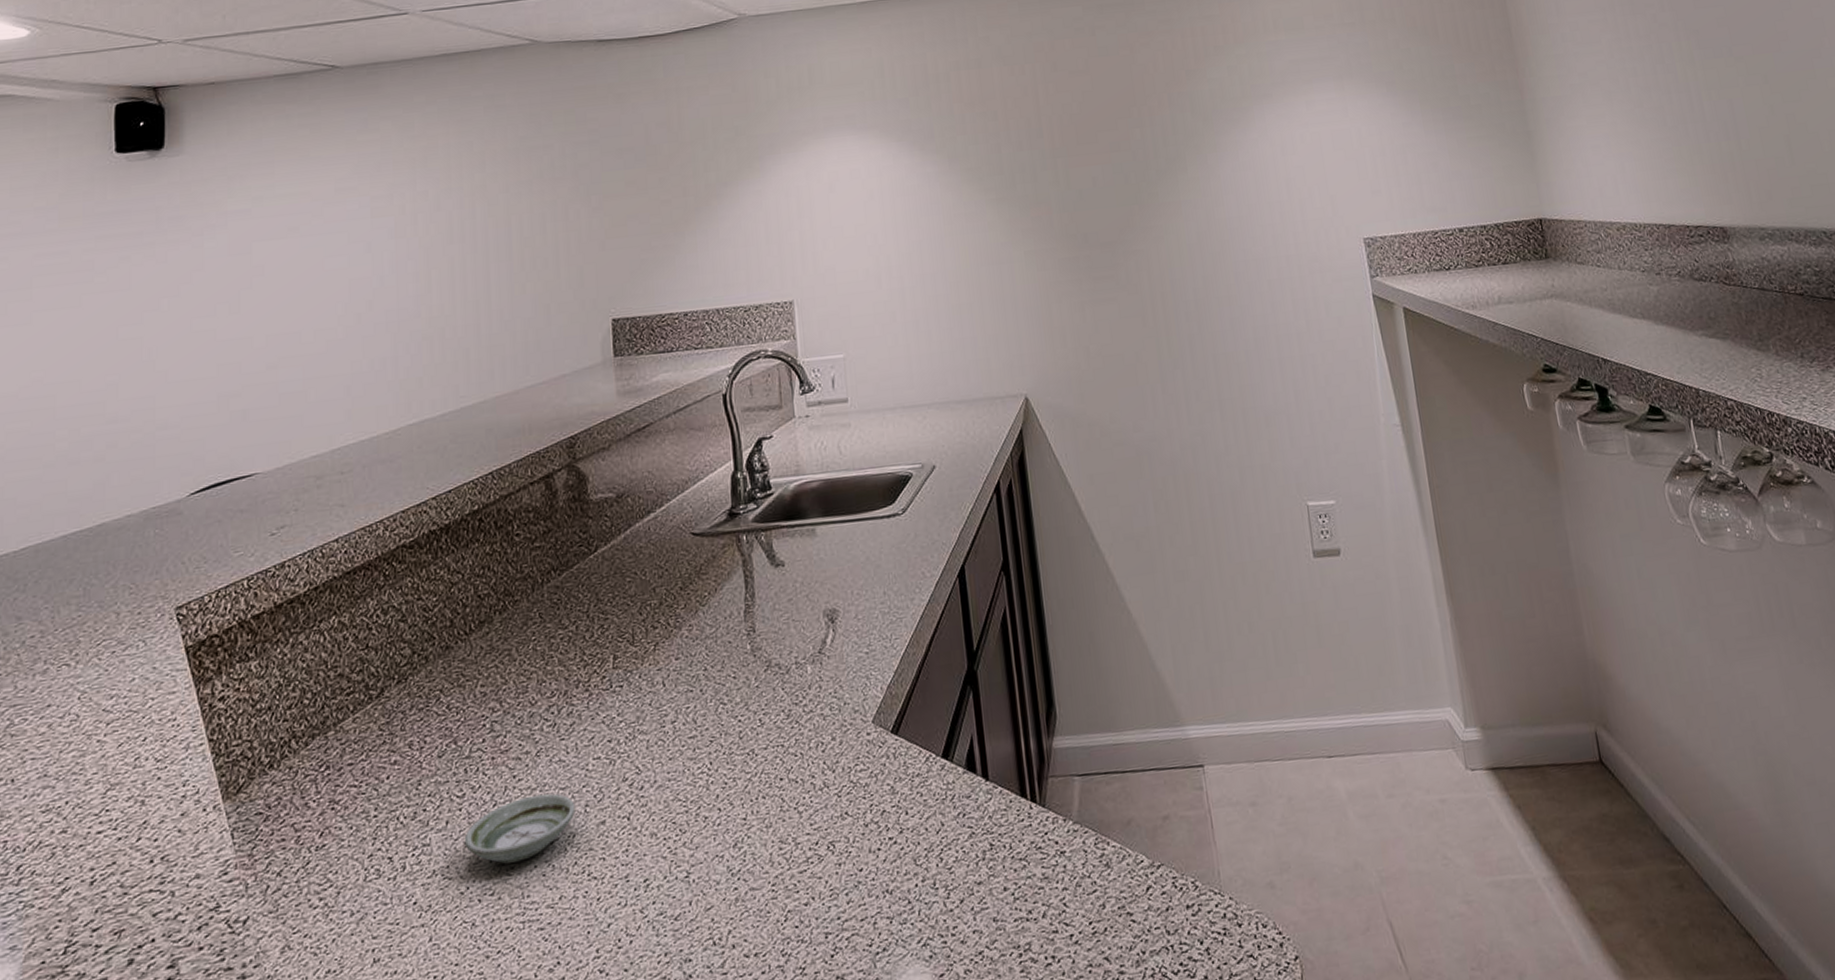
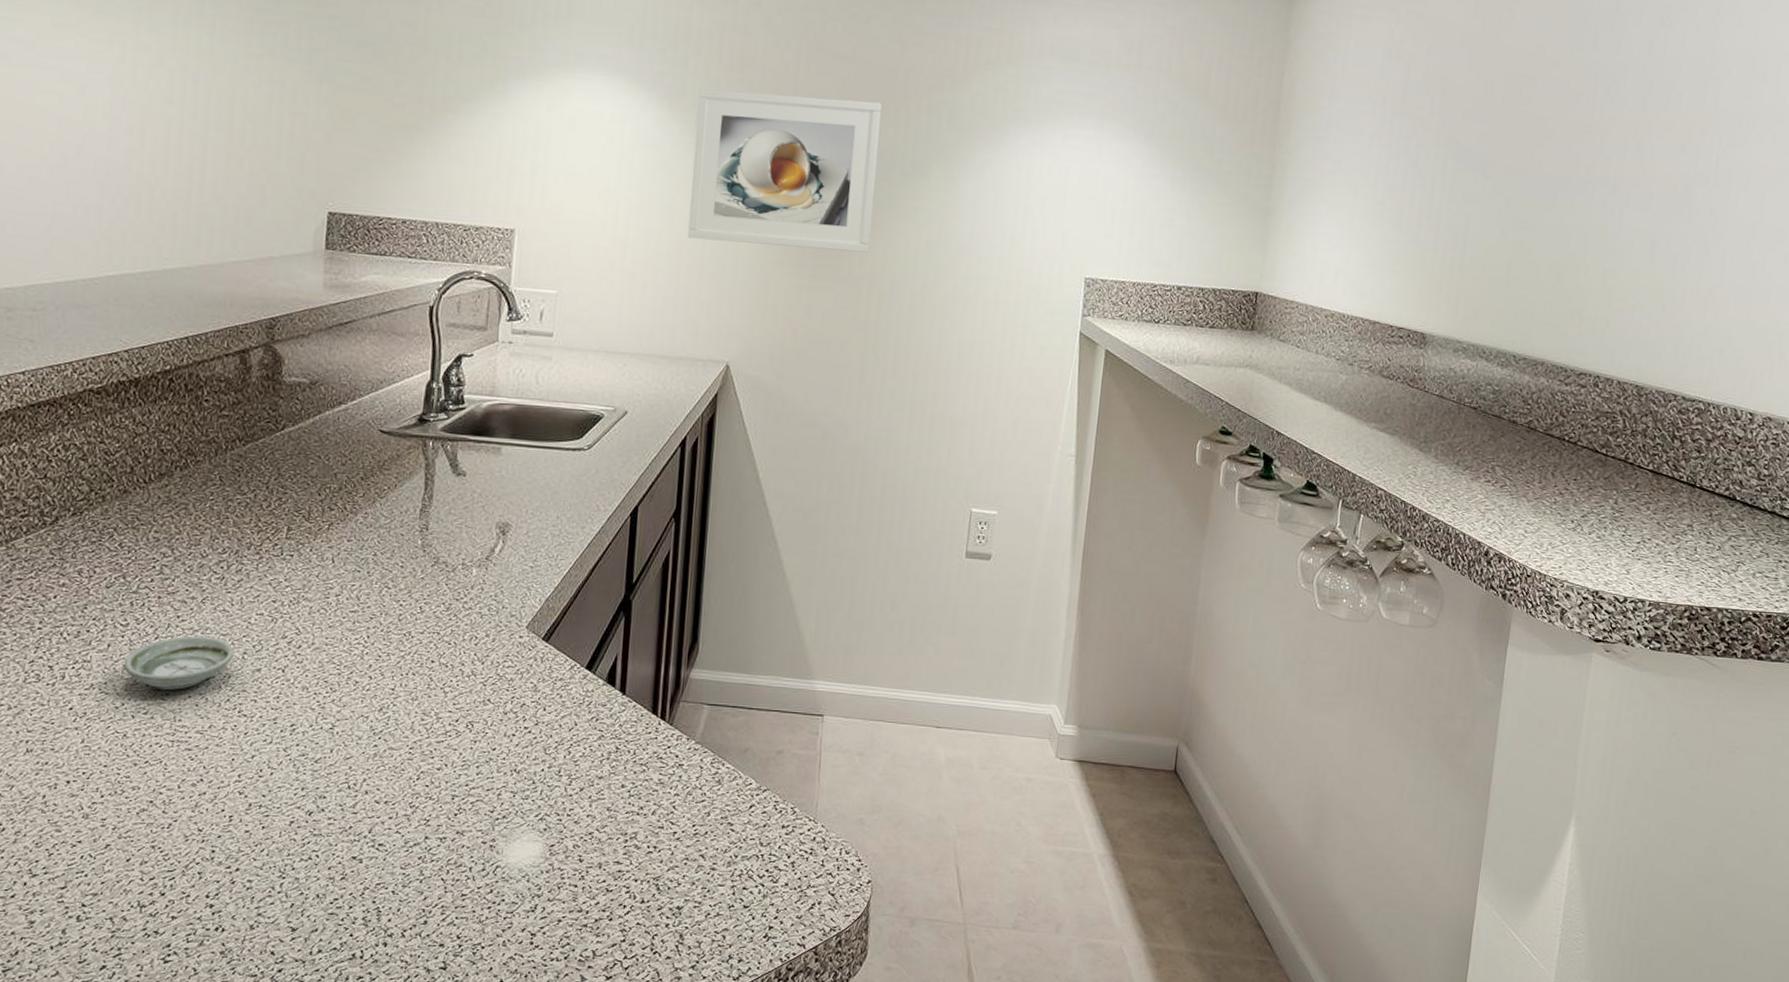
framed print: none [946,107,1143,276] -> present [688,89,882,253]

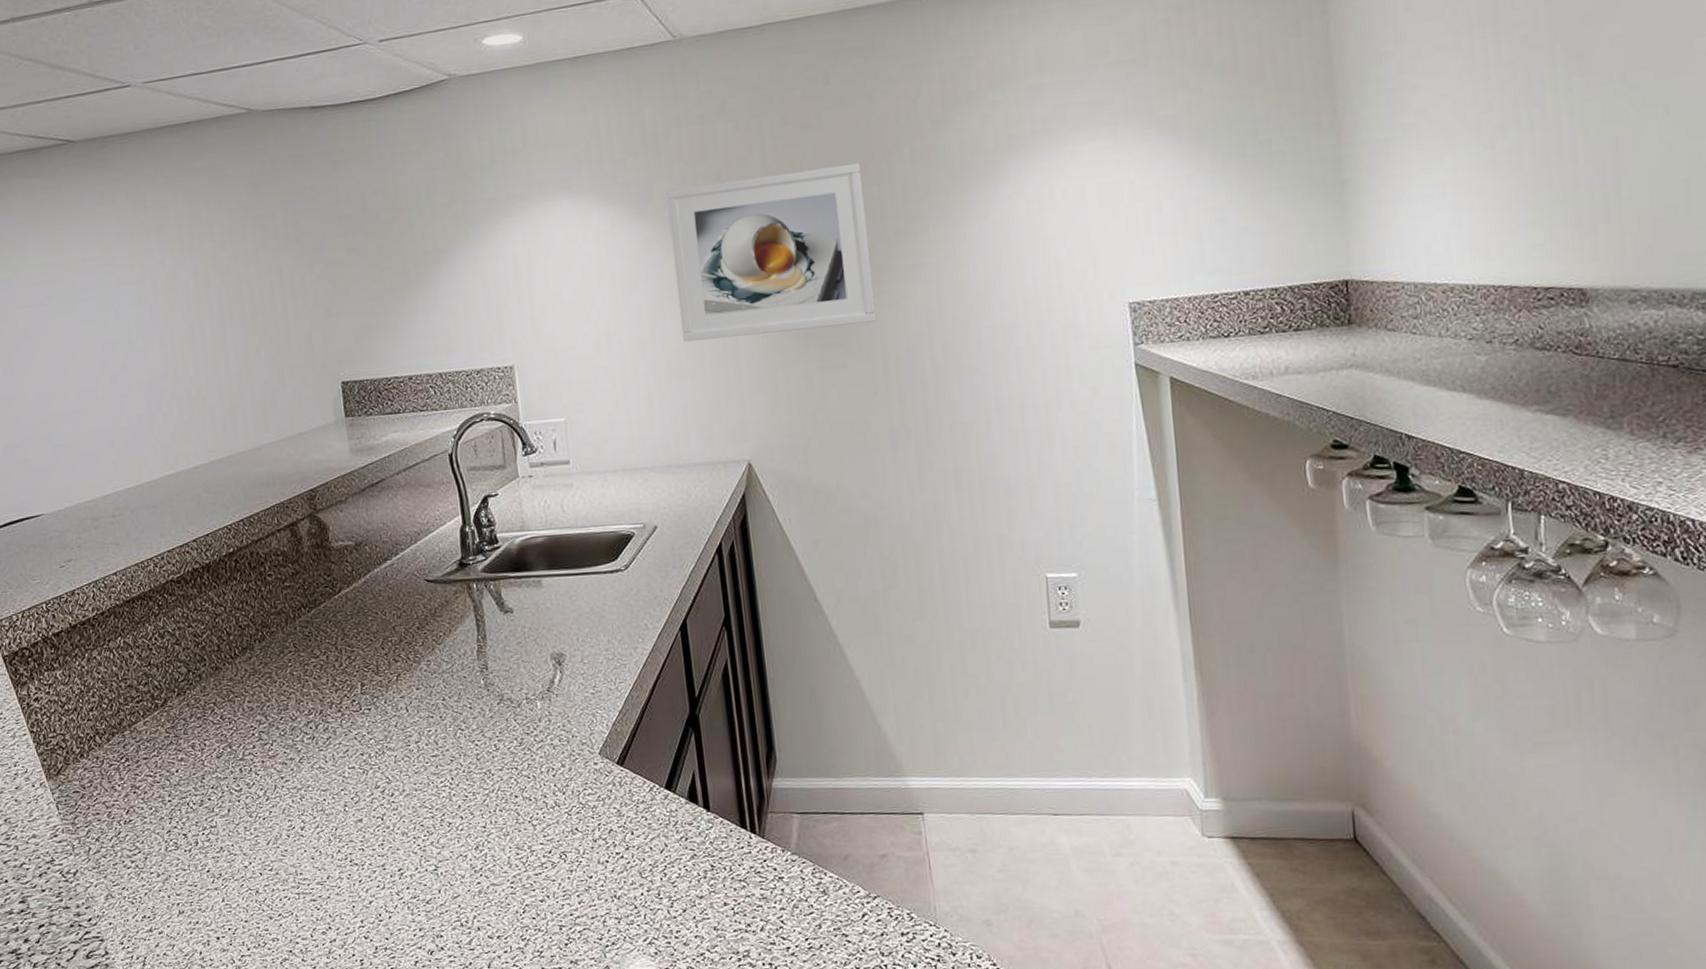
saucer: present [123,635,234,690] -> none [244,793,337,847]

